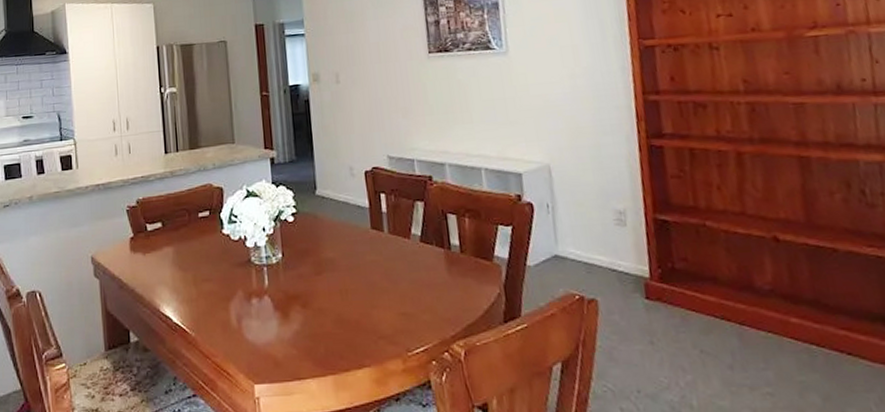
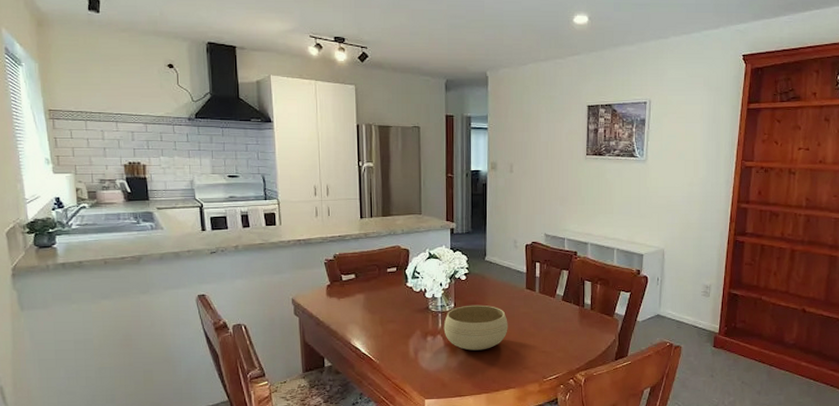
bowl: none [270,253,354,316] -> present [443,305,508,351]

